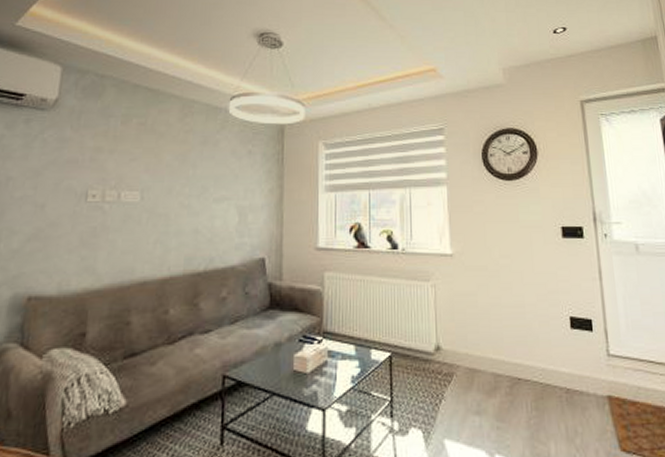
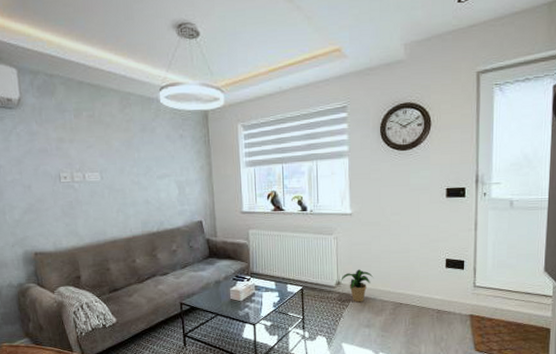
potted plant: none [440,329,483,377] -> present [341,269,374,303]

